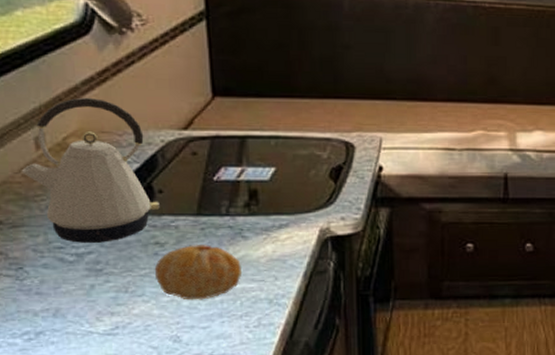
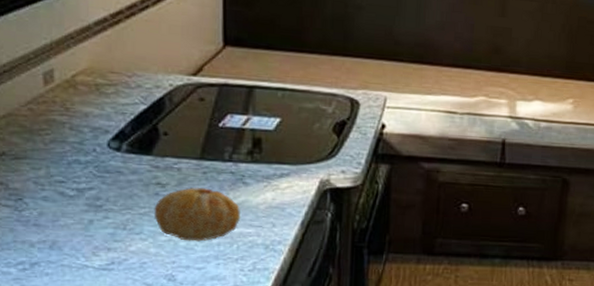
kettle: present [21,97,160,243] -> none [27,37,164,180]

